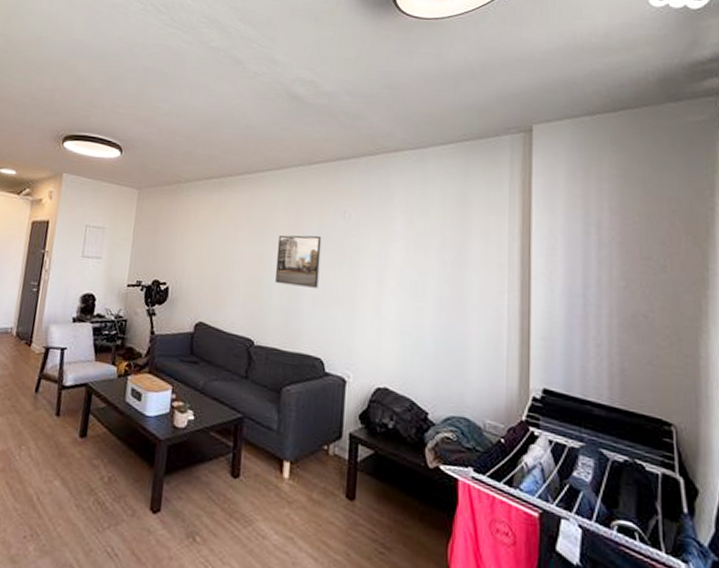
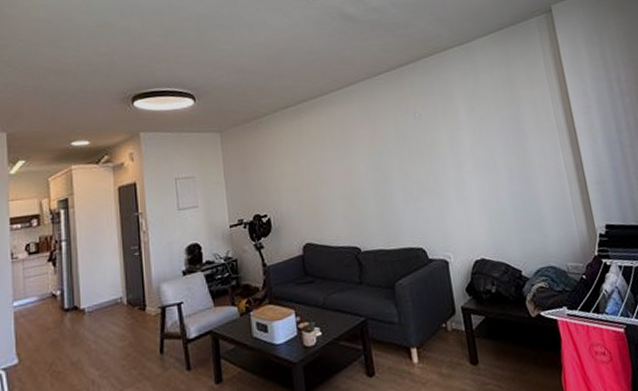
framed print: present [275,235,322,288] -> none [361,138,406,191]

